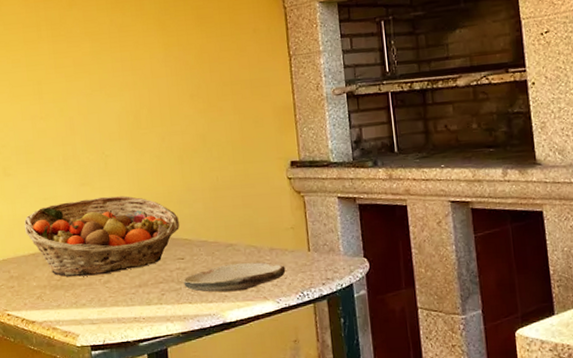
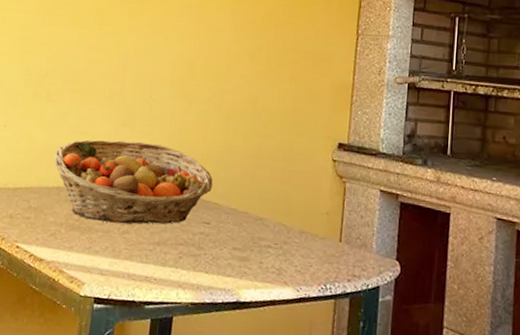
plate: present [183,262,286,293] -> none [204,238,313,271]

